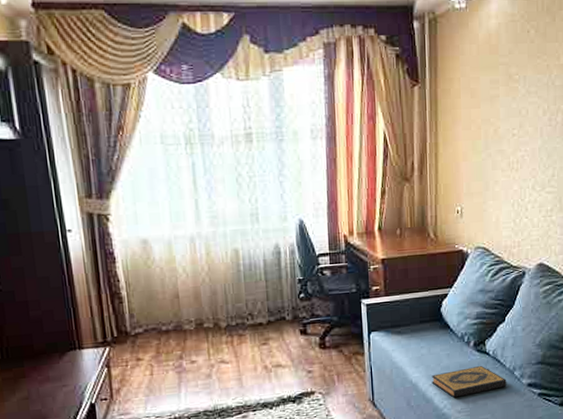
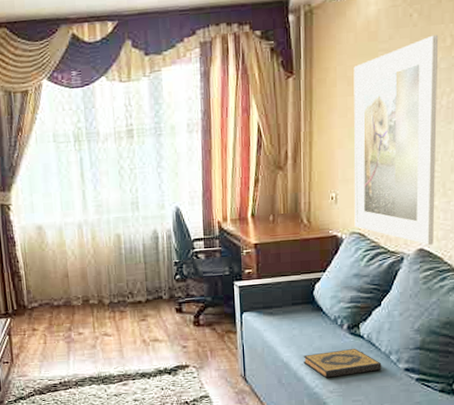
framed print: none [476,52,554,260] -> present [353,34,439,246]

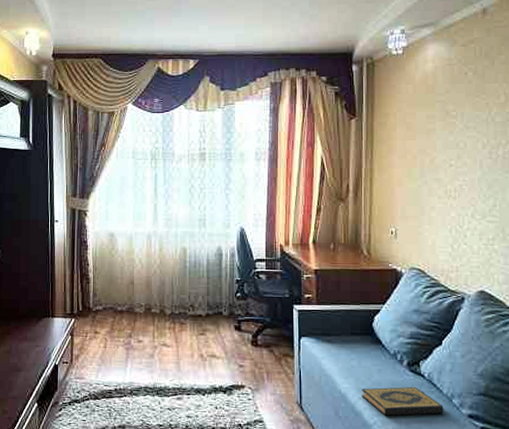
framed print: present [353,34,439,246] -> none [412,92,495,288]

